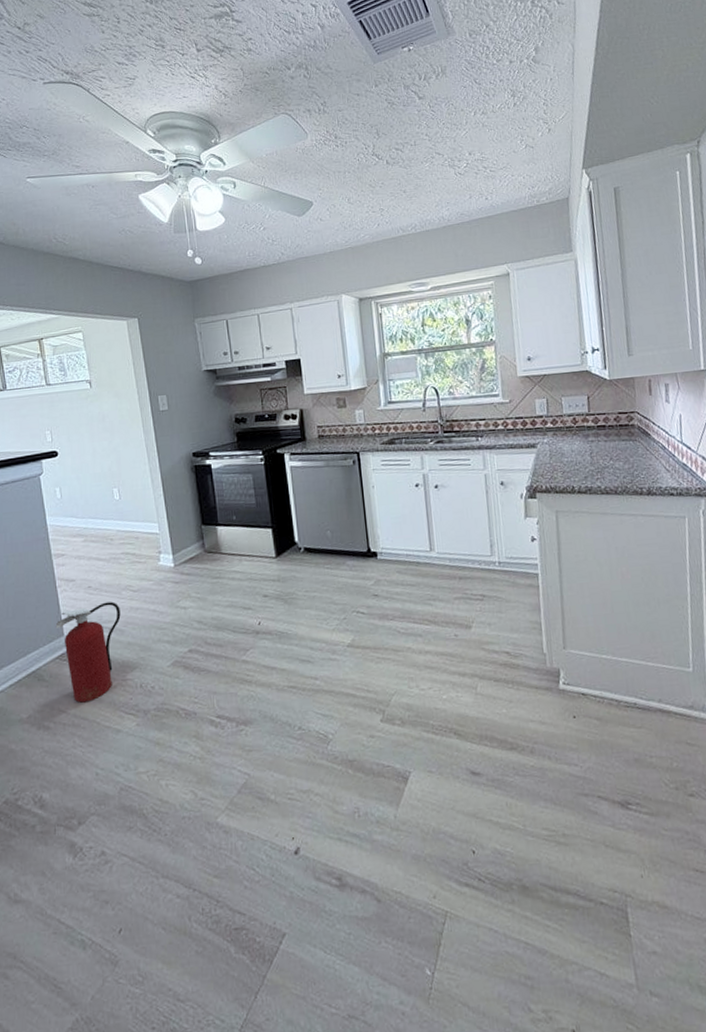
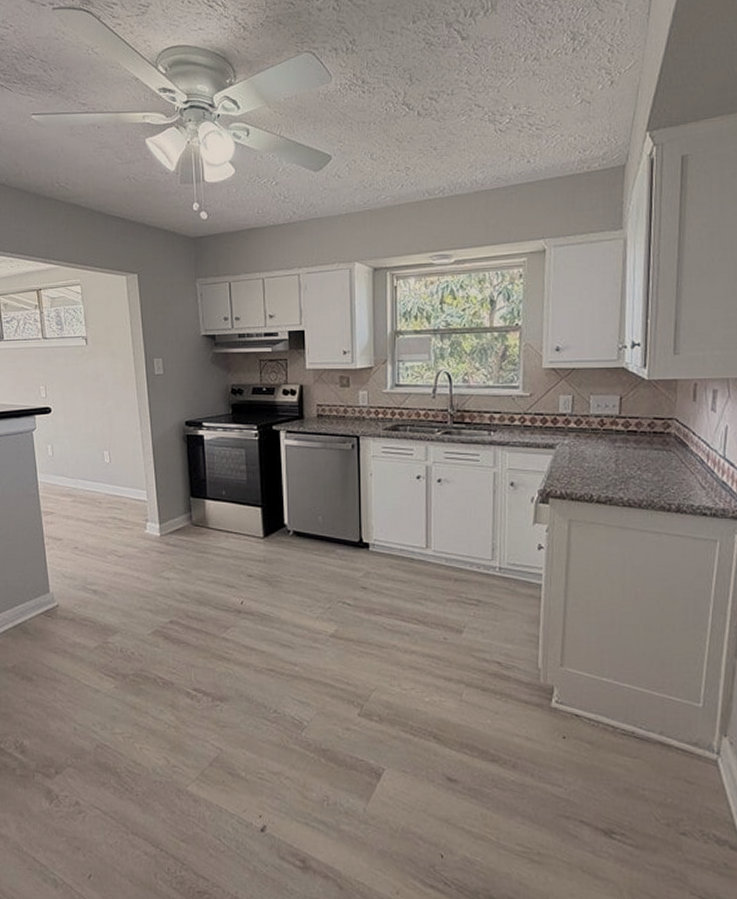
fire extinguisher: present [55,601,121,703] -> none [42,564,105,660]

